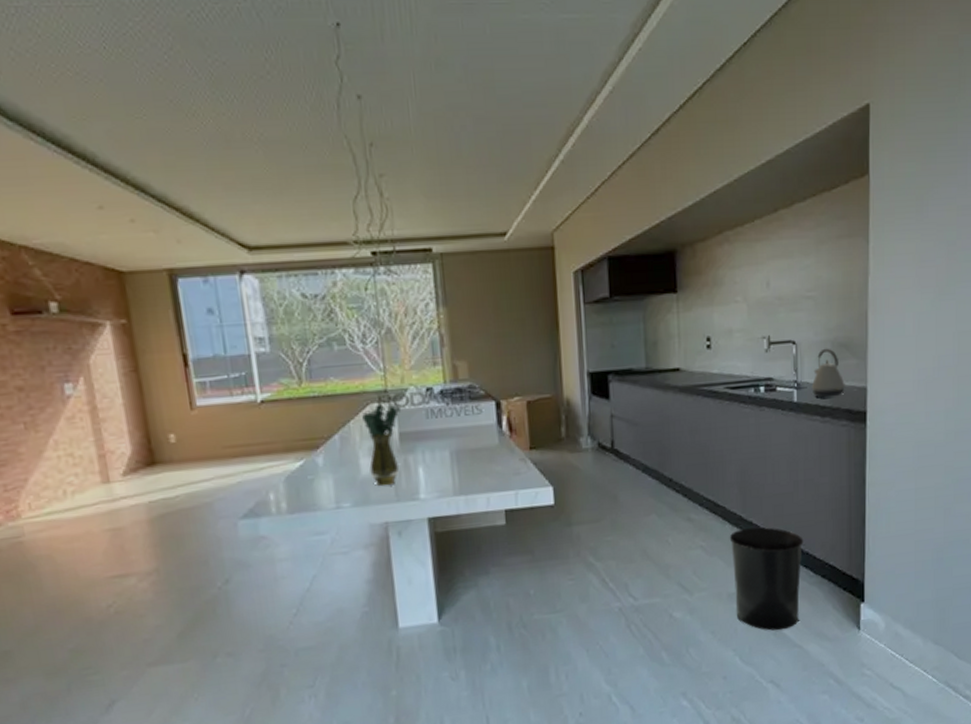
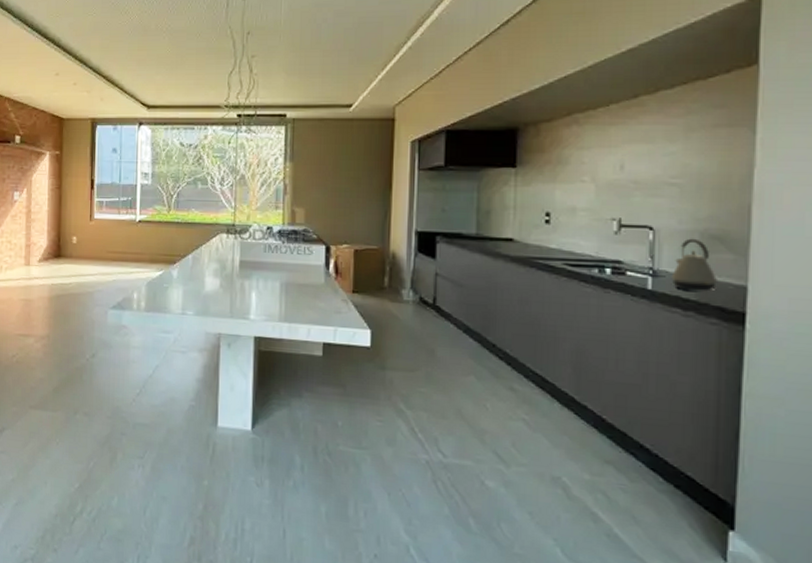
vase: present [362,402,400,486] -> none [212,233,243,302]
waste bin: present [729,527,804,631] -> none [557,411,652,534]

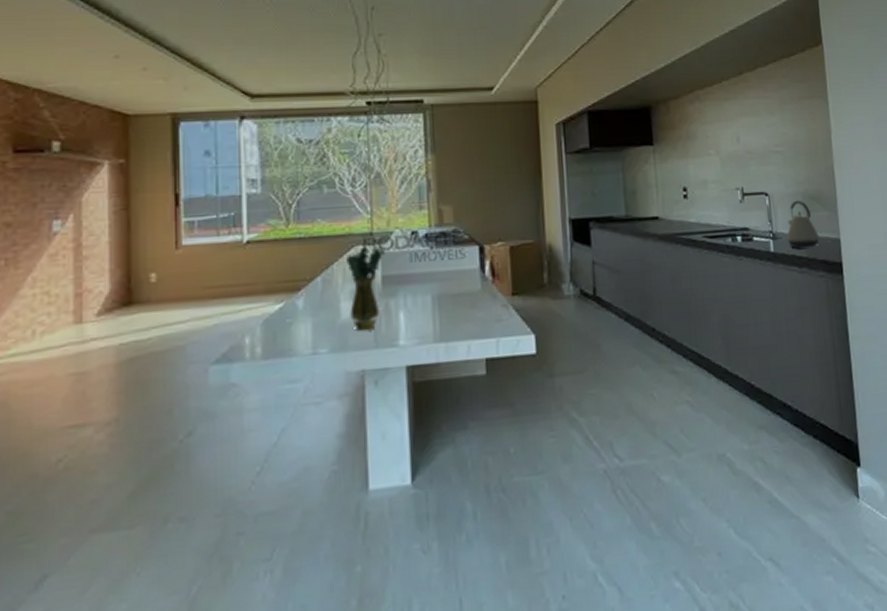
vase: none [212,233,243,302] -> present [346,244,384,331]

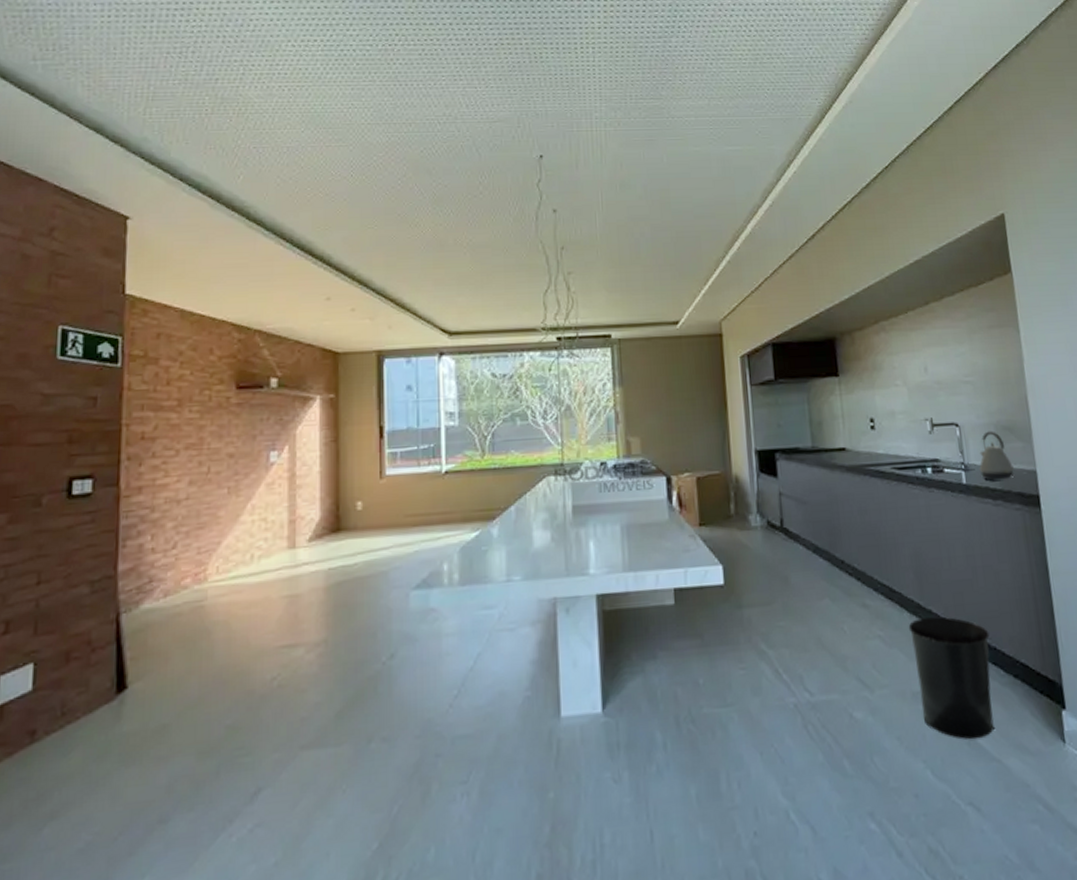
vase: present [346,244,384,331] -> none [538,475,575,559]
waste bin: none [715,381,794,498] -> present [908,616,994,740]

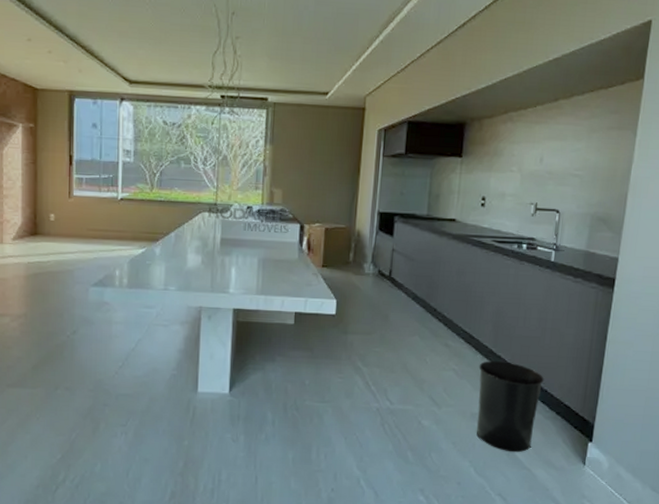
kettle: present [979,430,1014,481] -> none [568,220,599,262]

